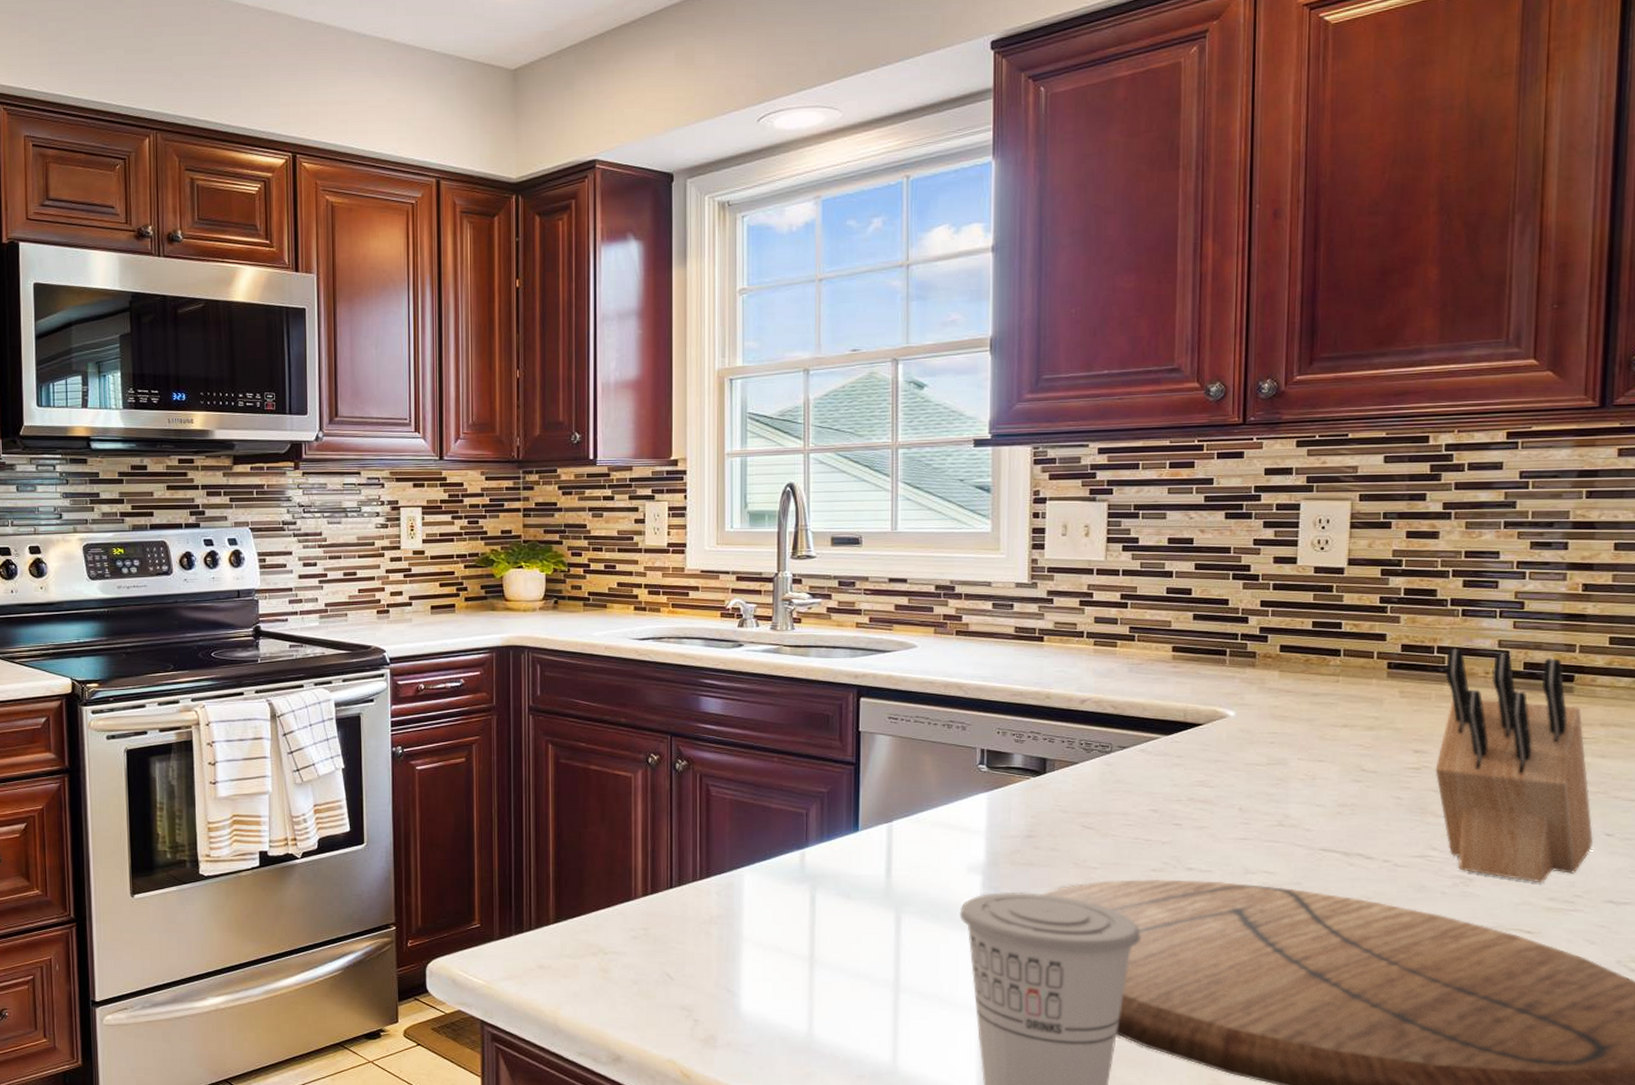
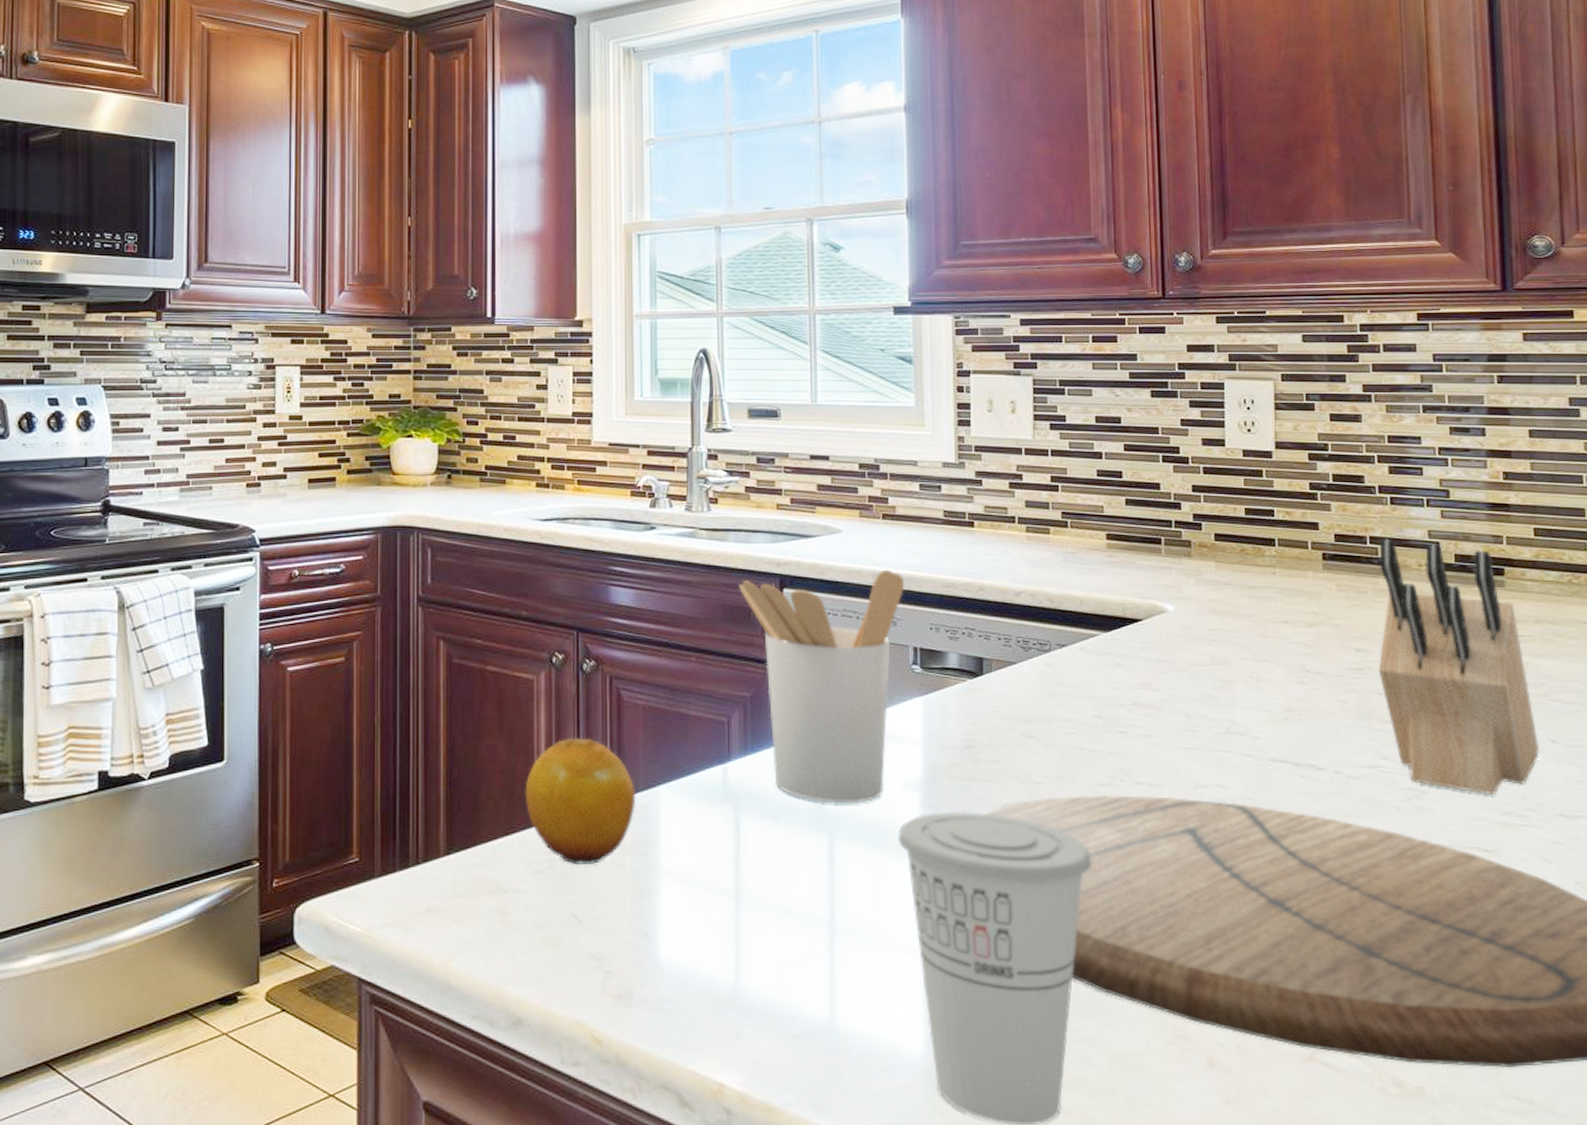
fruit: none [624,826,721,933] -> present [525,738,635,866]
utensil holder: none [819,680,975,884] -> present [739,569,905,804]

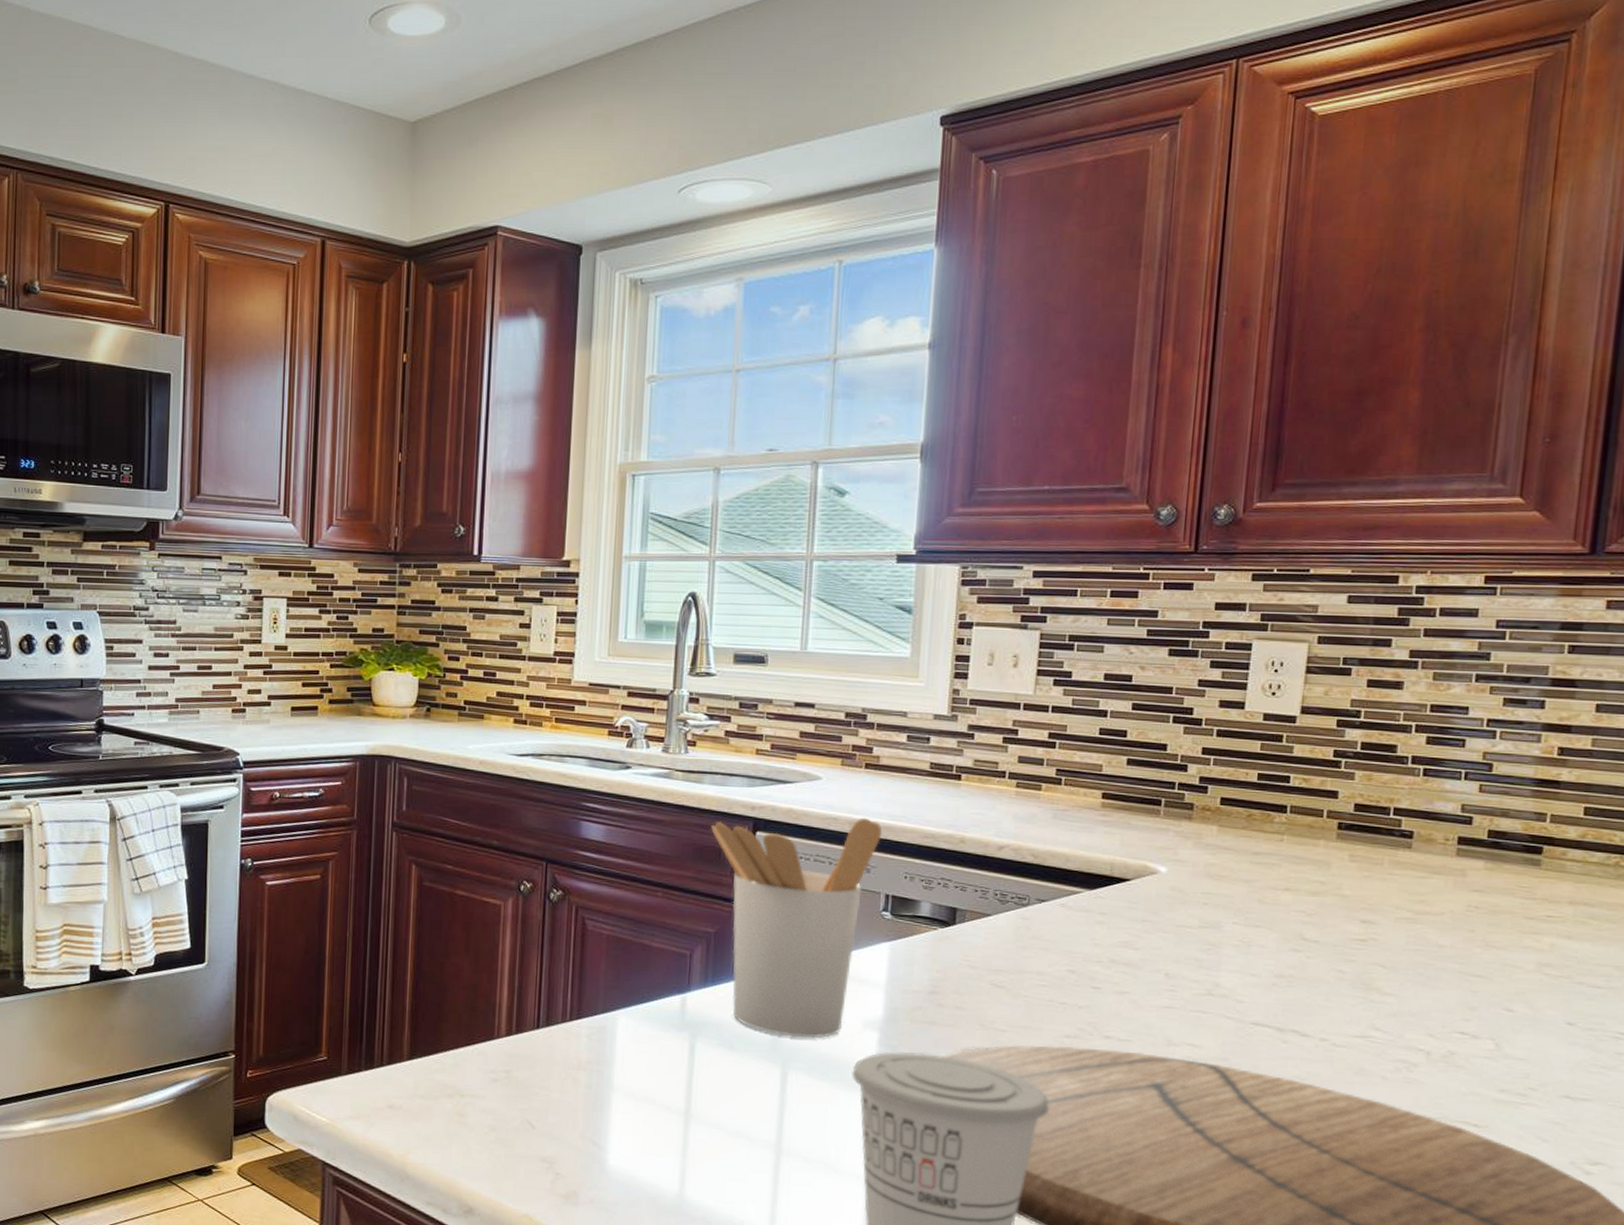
fruit: present [525,738,635,866] -> none [486,961,594,1077]
knife block: present [1378,538,1540,796] -> none [1383,810,1554,1073]

